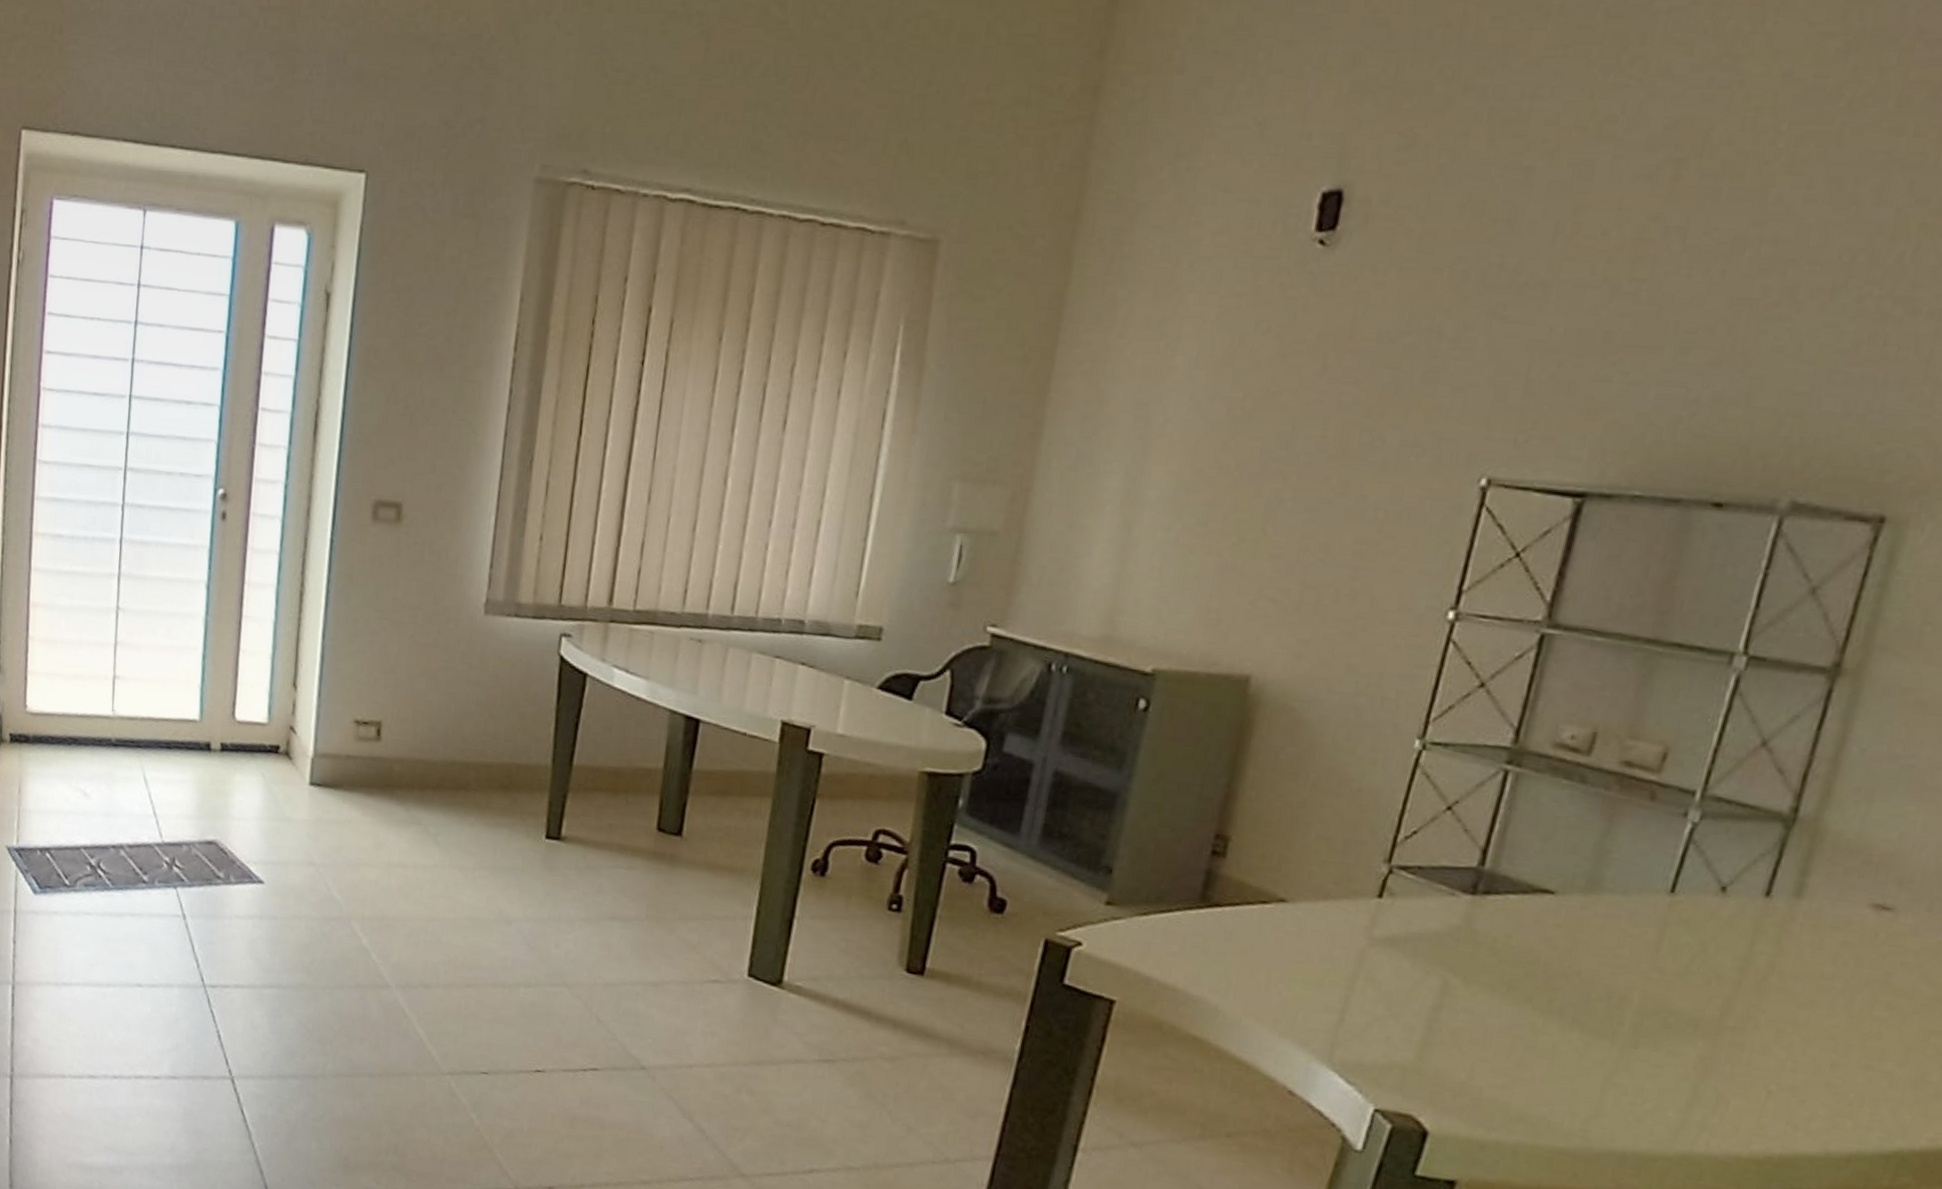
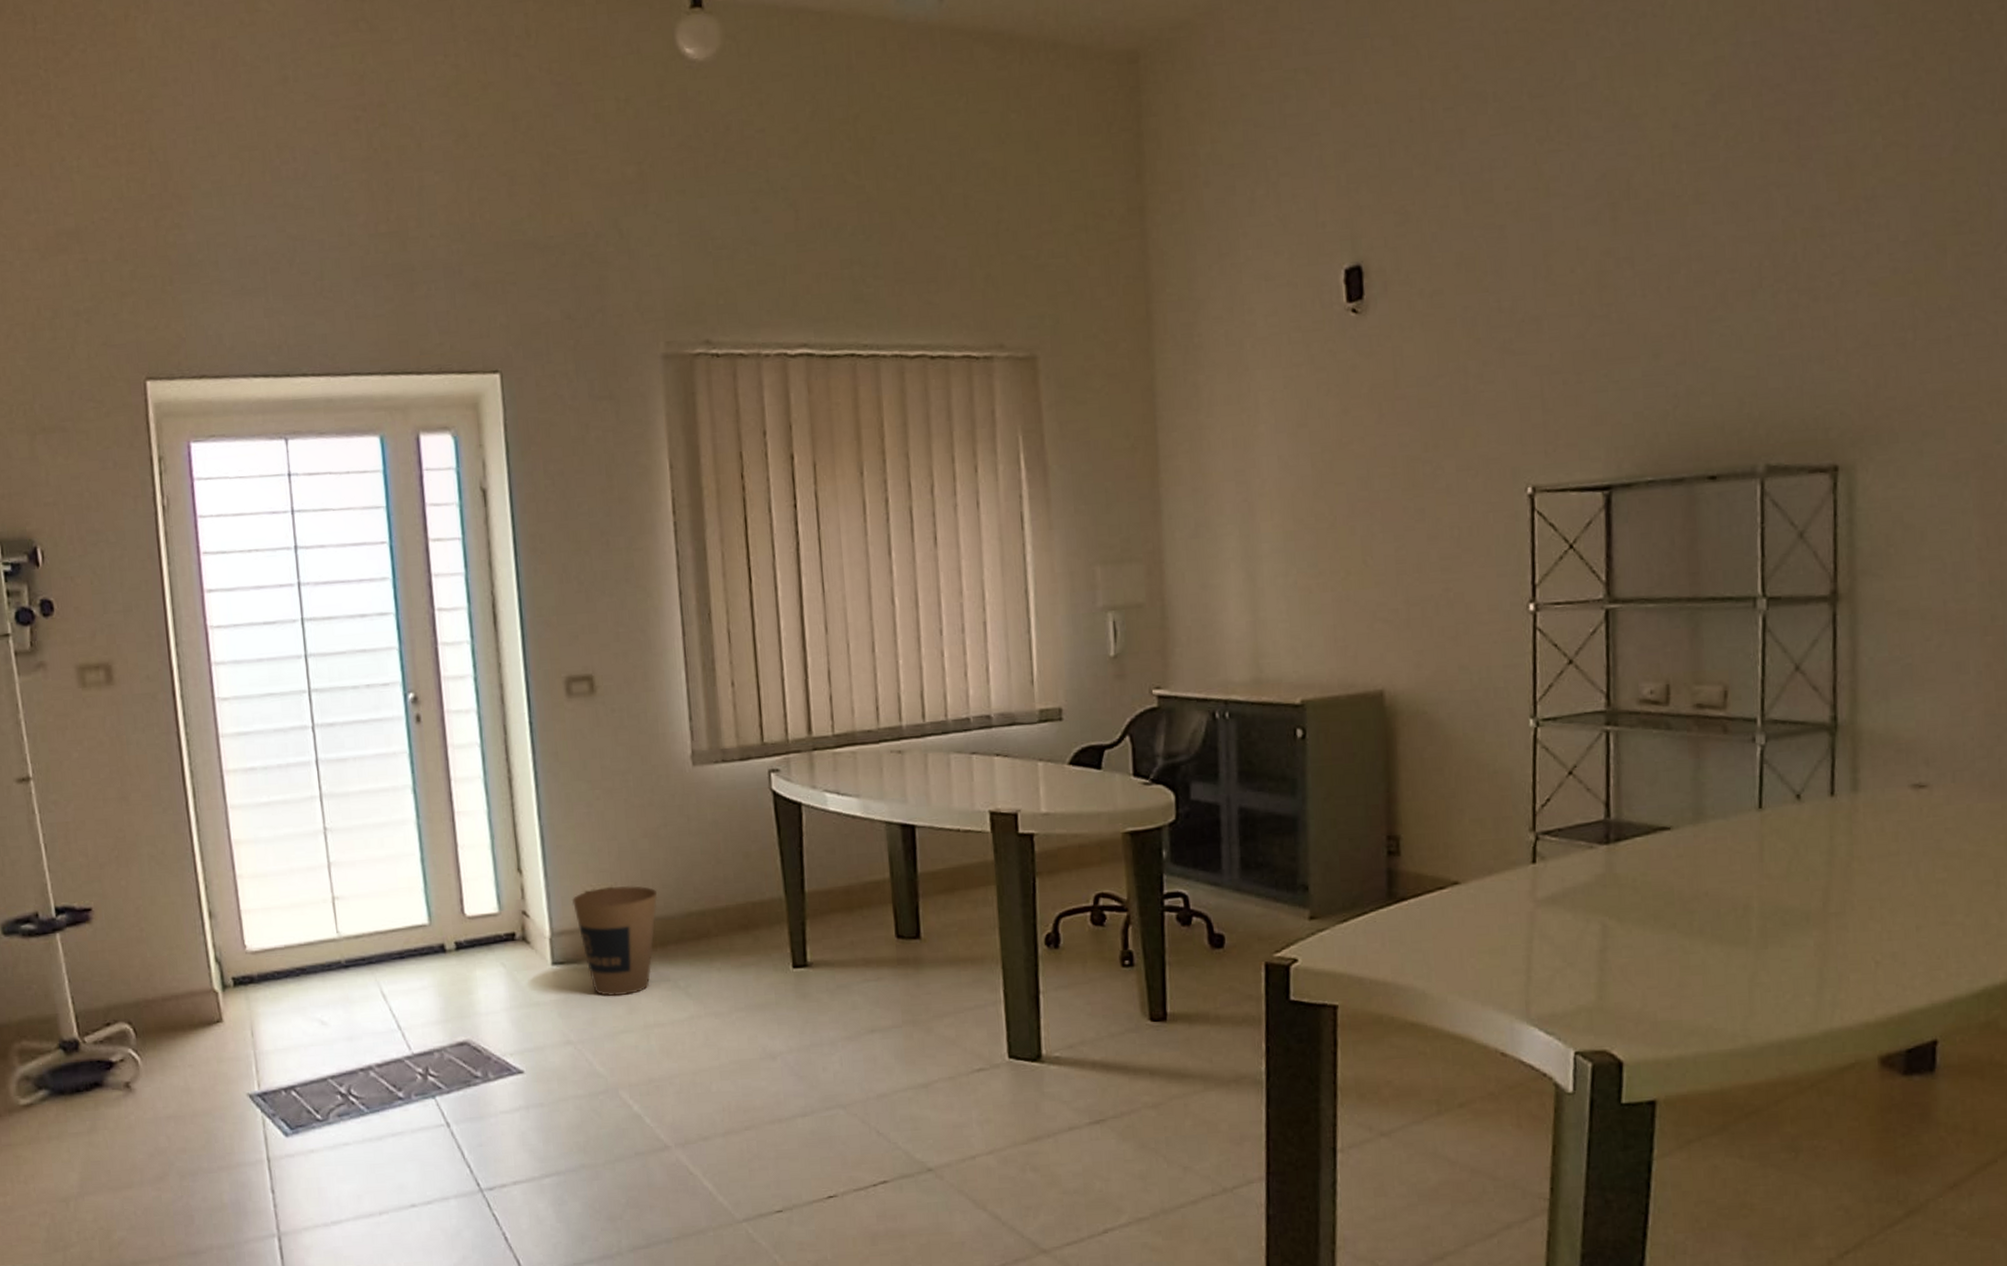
trash can: none [339,719,424,831] -> present [571,886,657,997]

